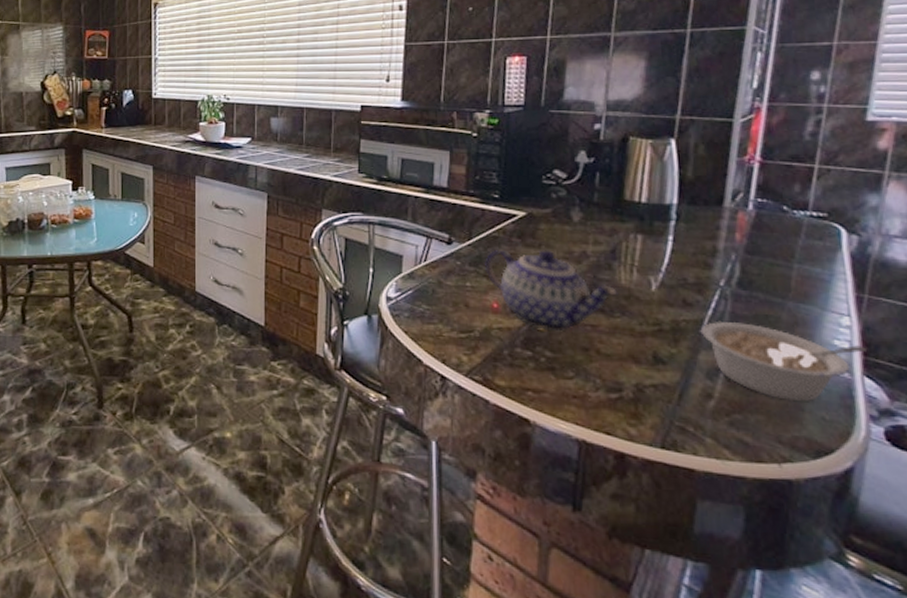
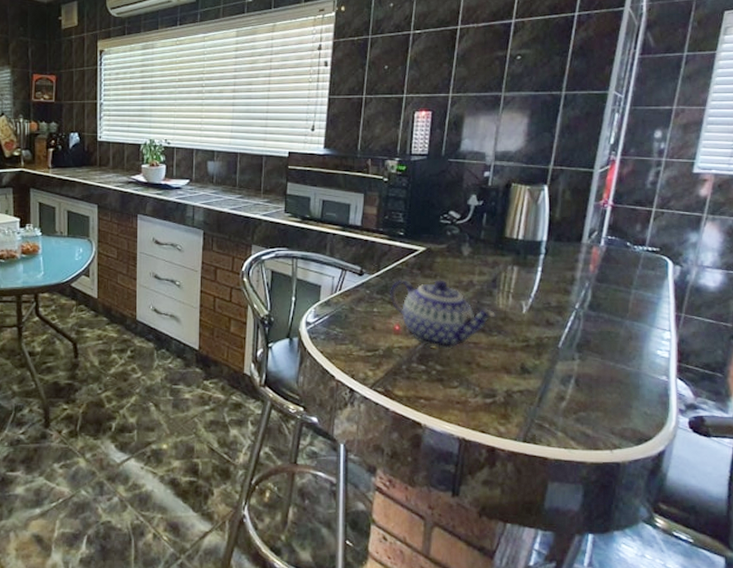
legume: present [700,320,866,402] -> none [558,337,680,401]

